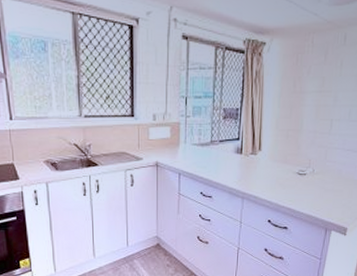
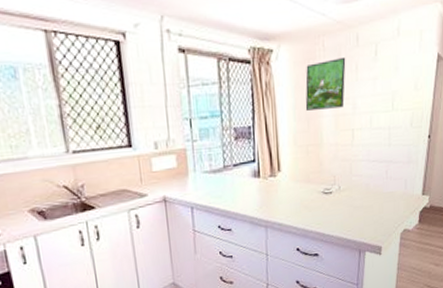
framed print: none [289,53,332,99] -> present [305,56,346,111]

